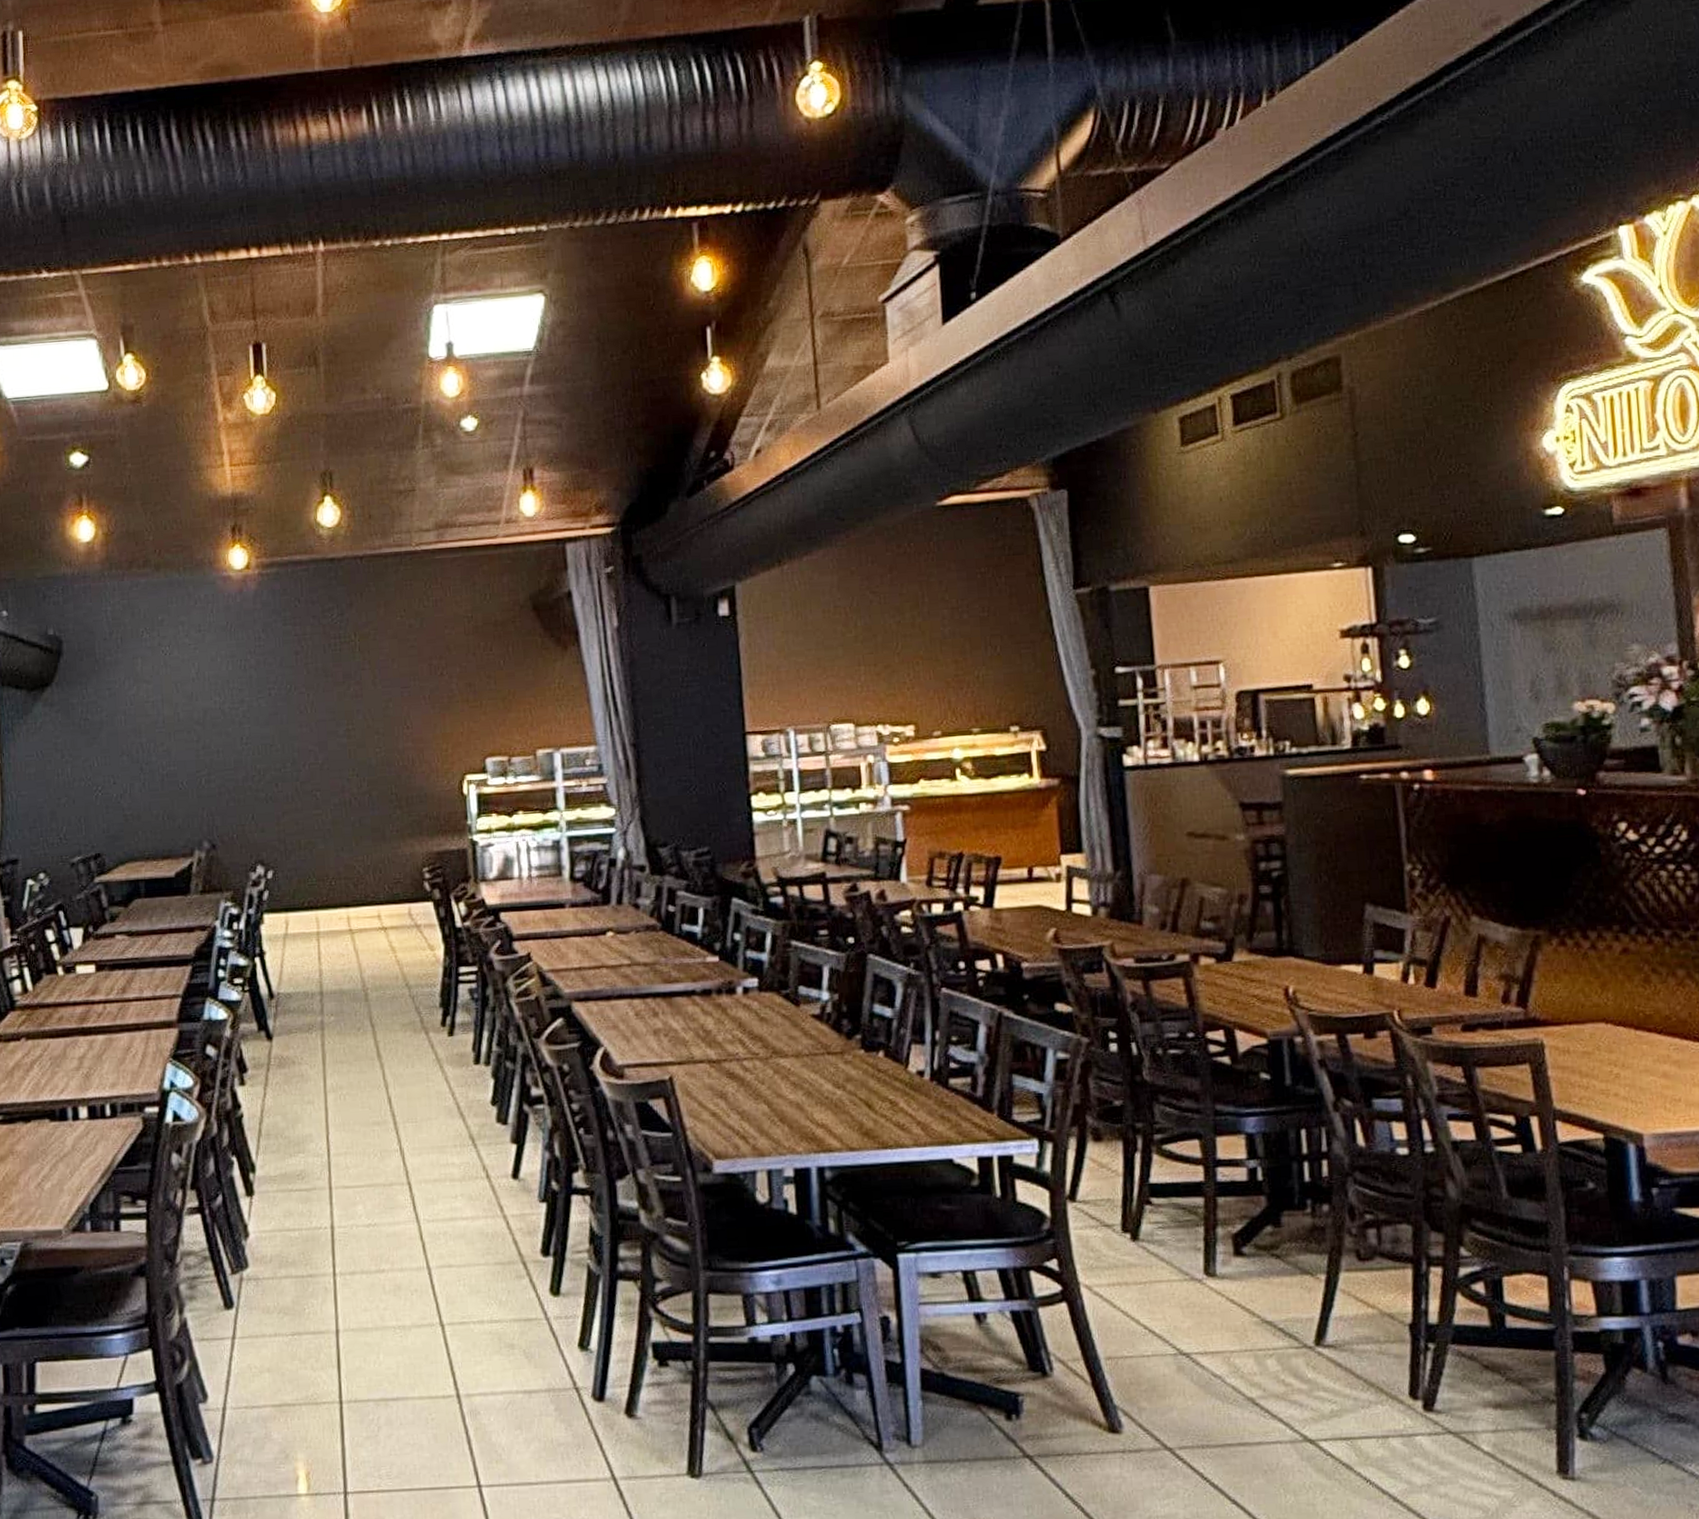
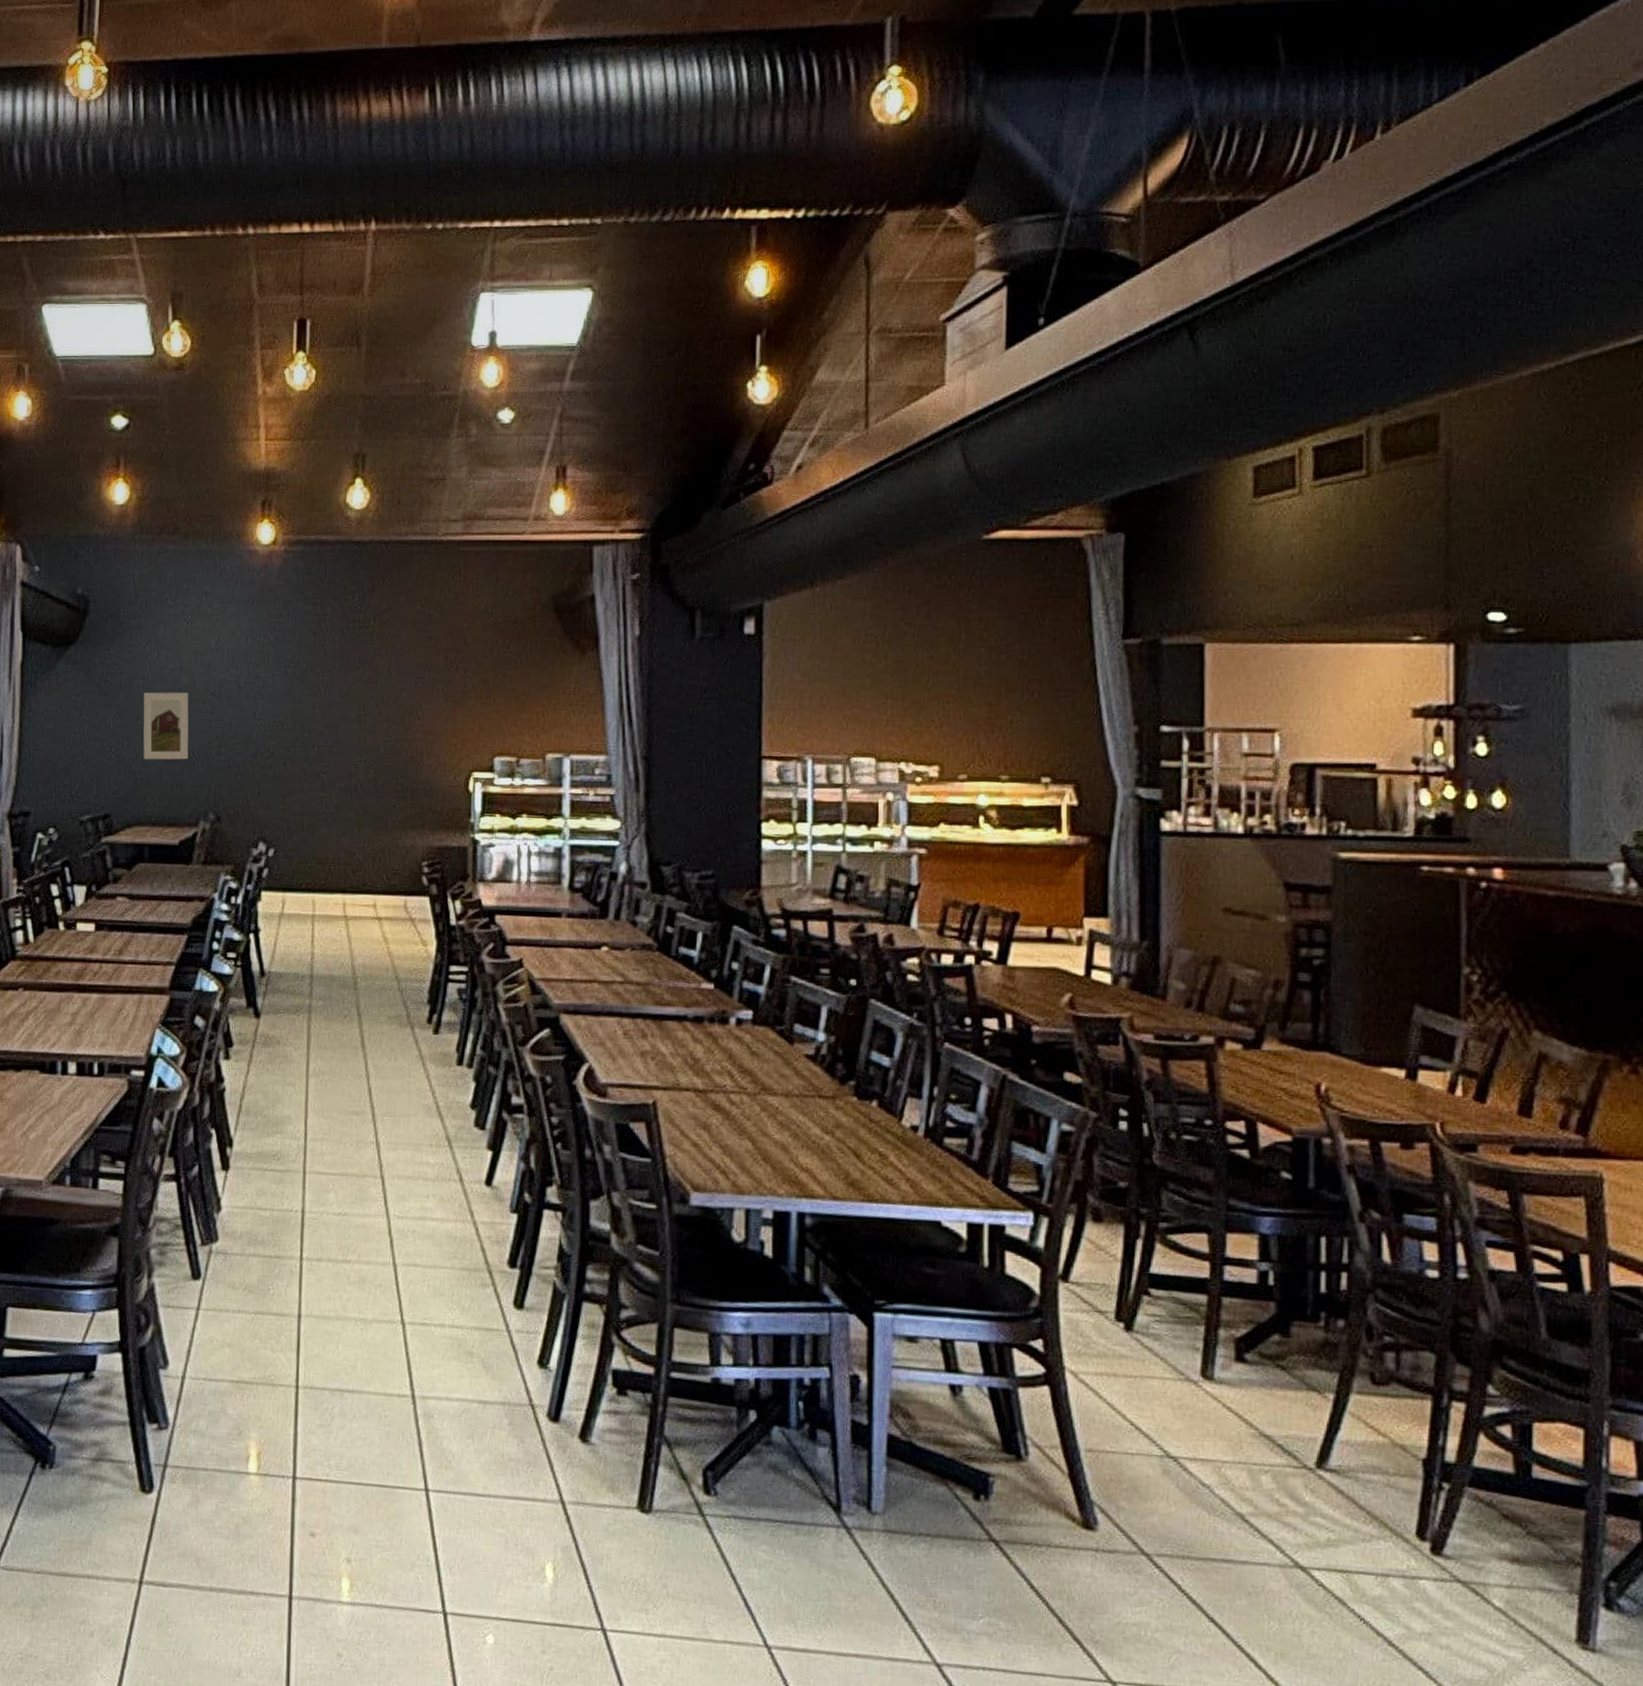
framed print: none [126,724,178,795] -> present [143,692,189,760]

